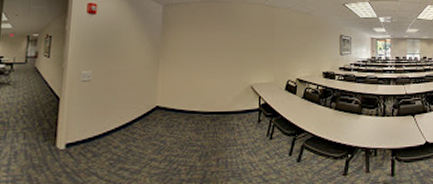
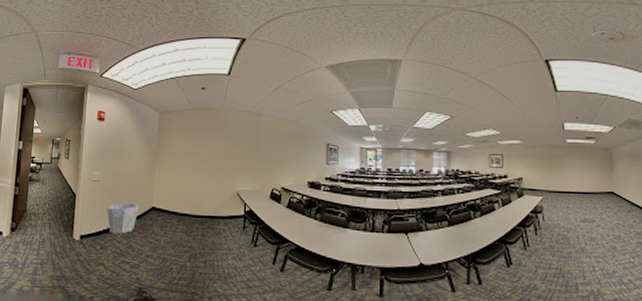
waste bin: none [100,103,141,138] -> present [107,203,140,234]

